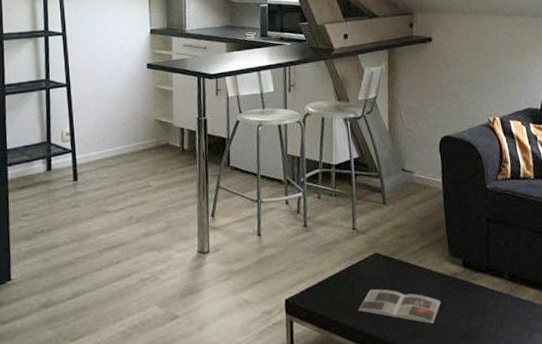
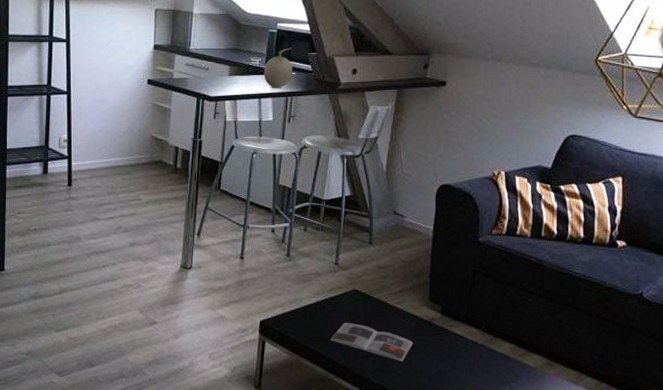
fruit: none [259,19,288,59] -> present [263,47,293,87]

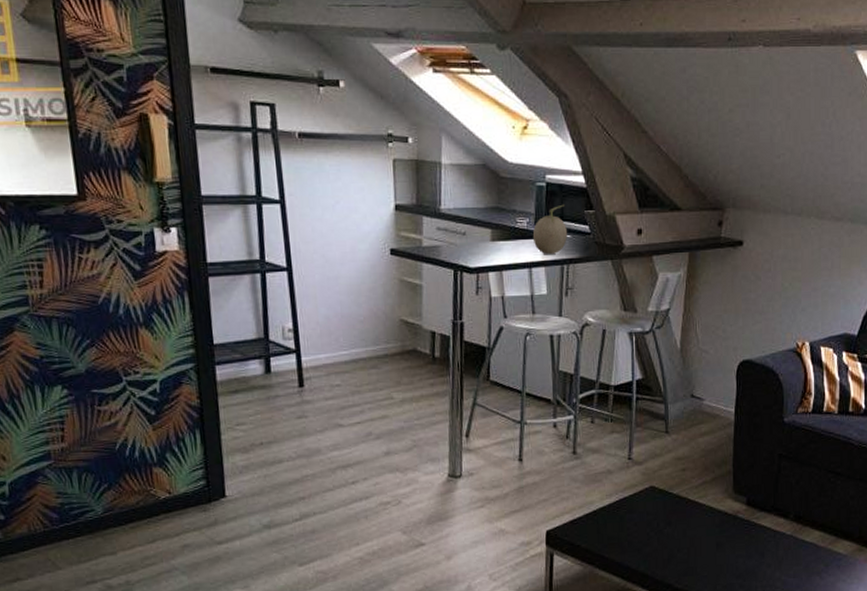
magazine: present [330,322,414,362] -> none [626,523,718,562]

